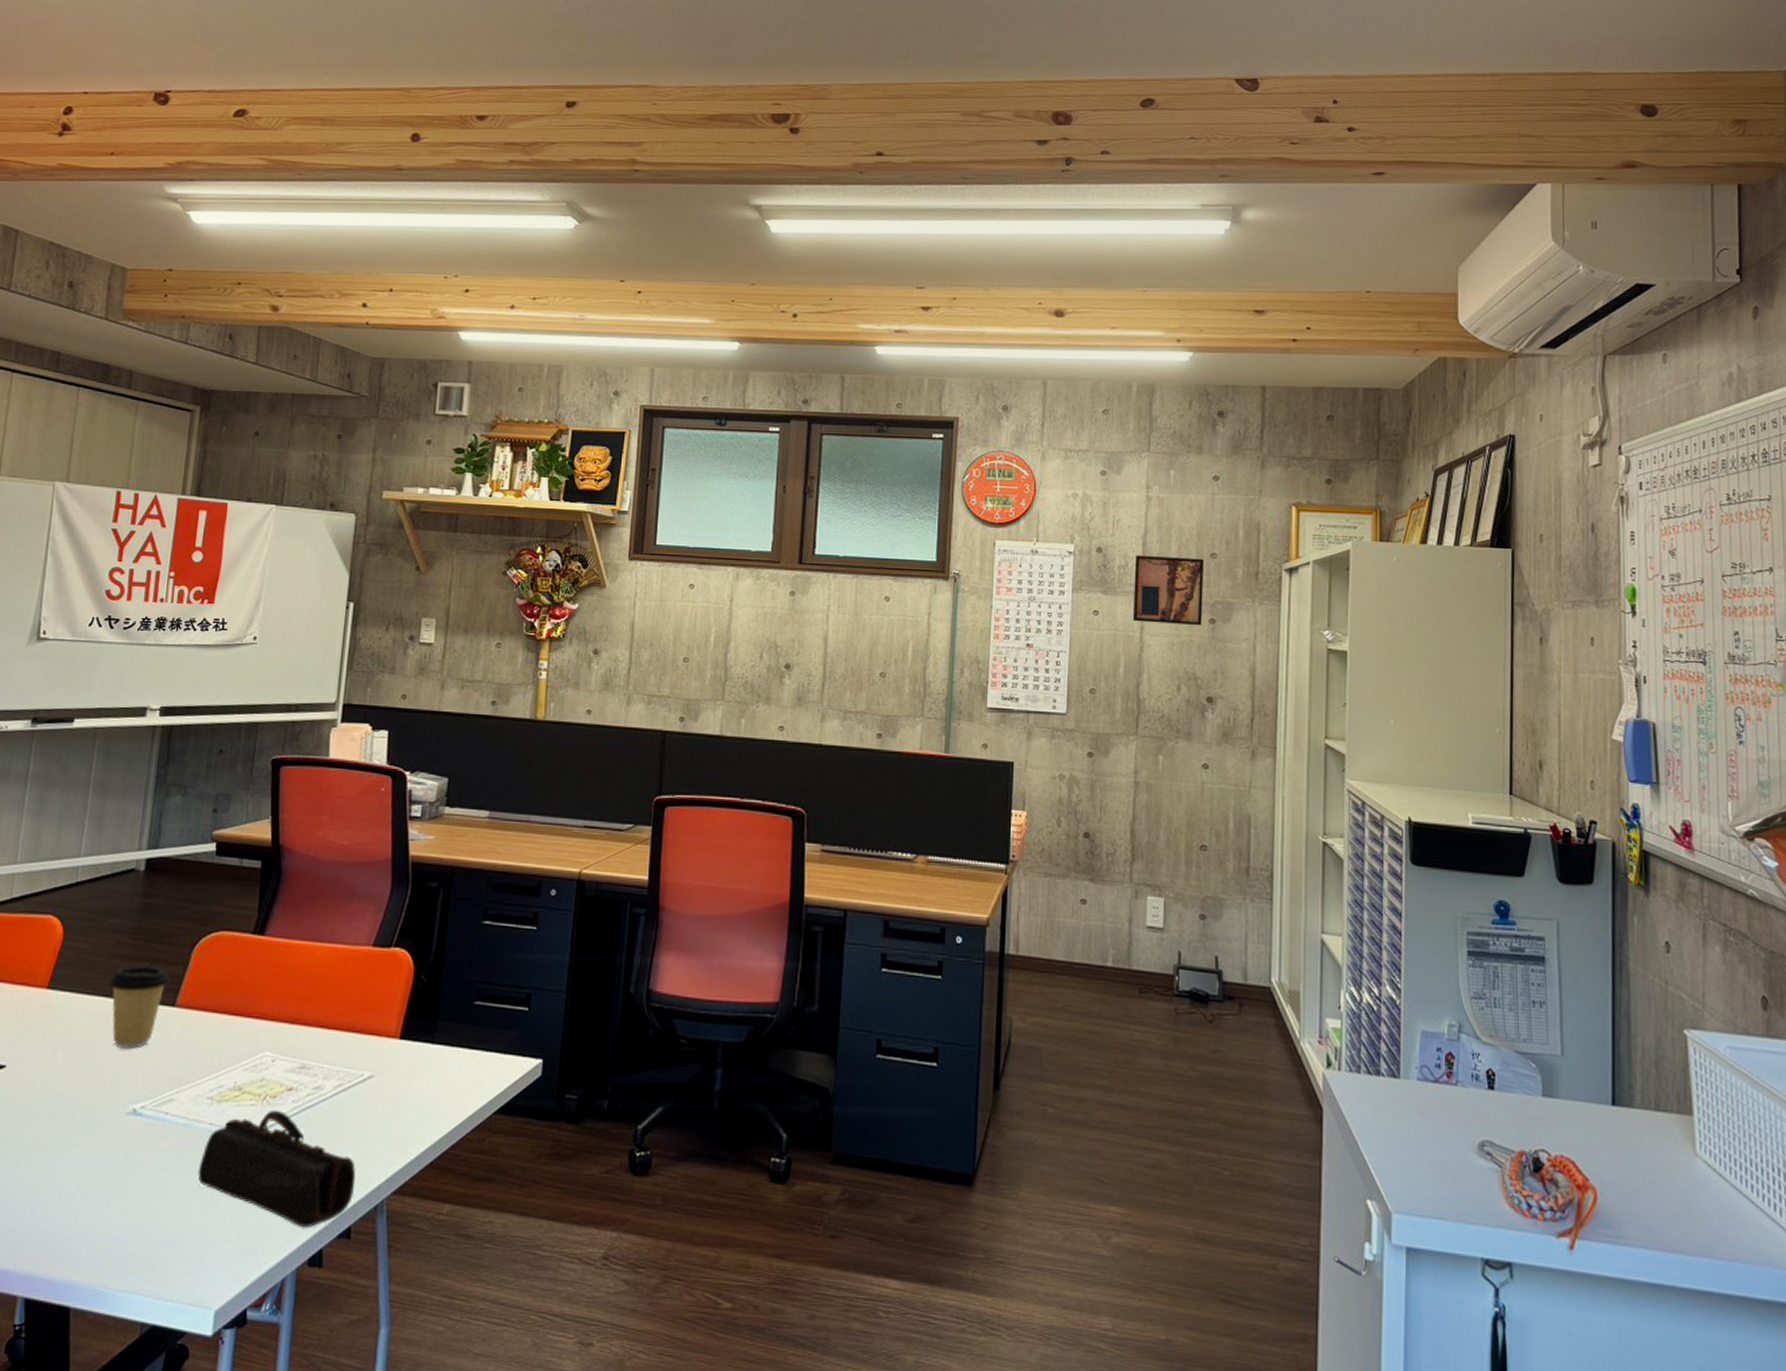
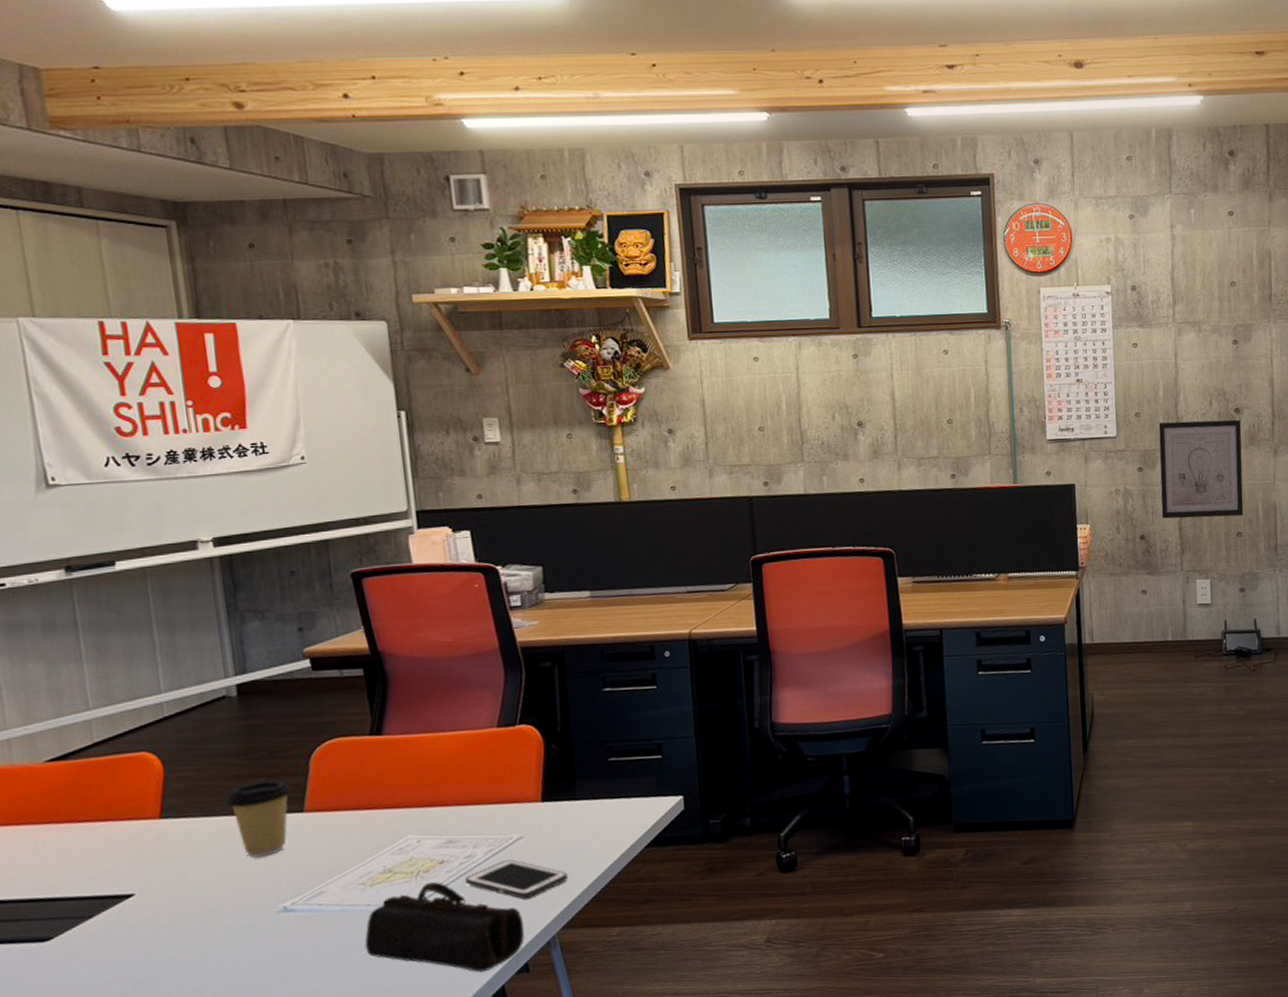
cell phone: none [308,1099,410,1150] -> present [465,859,568,899]
wall art: none [1111,702,1214,826] -> present [1158,420,1244,519]
wall art: present [1132,554,1205,626] -> none [1165,287,1227,350]

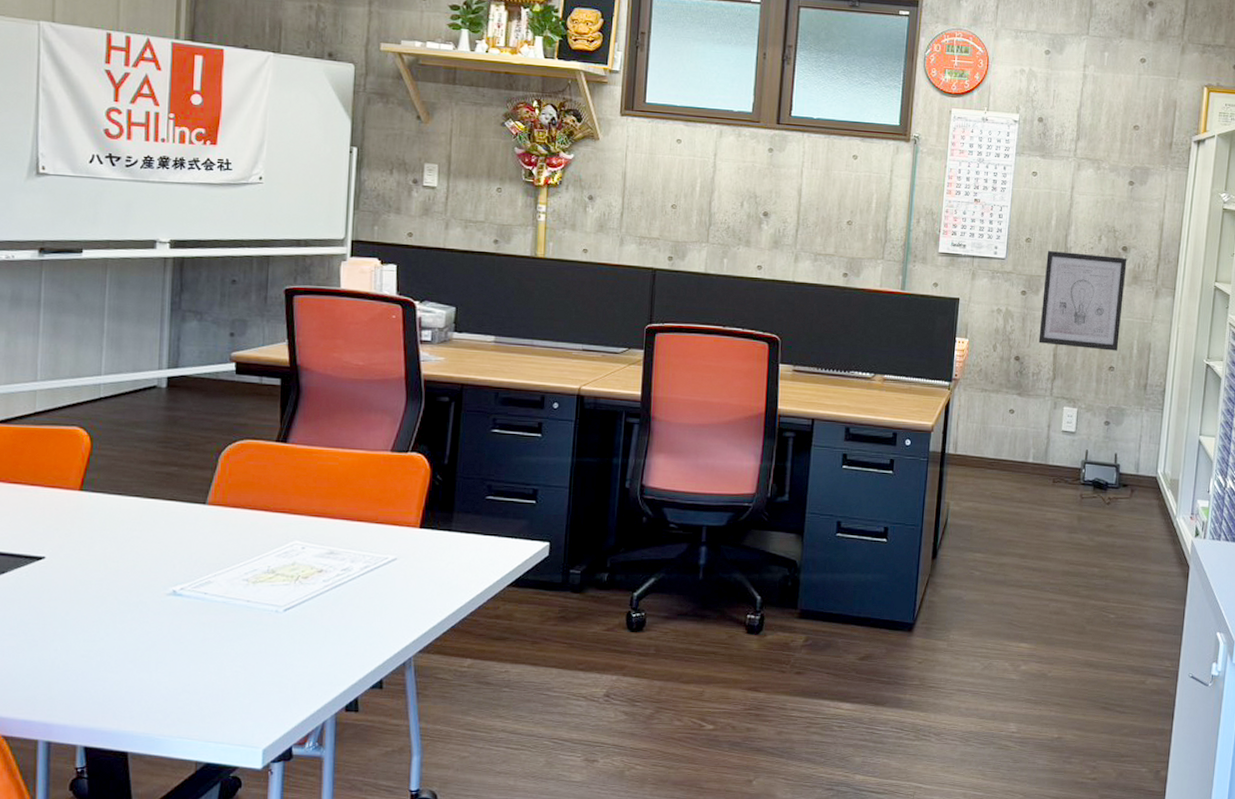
coffee cup: present [226,780,293,858] -> none [140,470,200,540]
pencil case: present [365,881,525,972] -> none [239,588,385,682]
cell phone: present [465,859,568,899] -> none [339,577,433,618]

